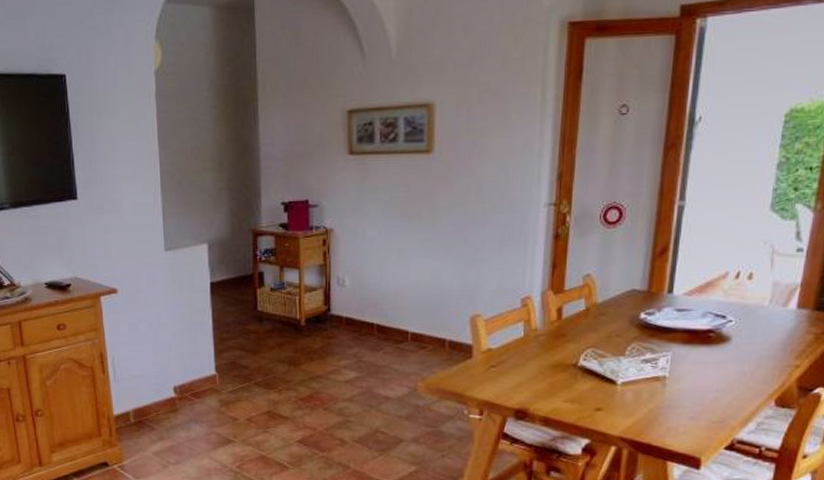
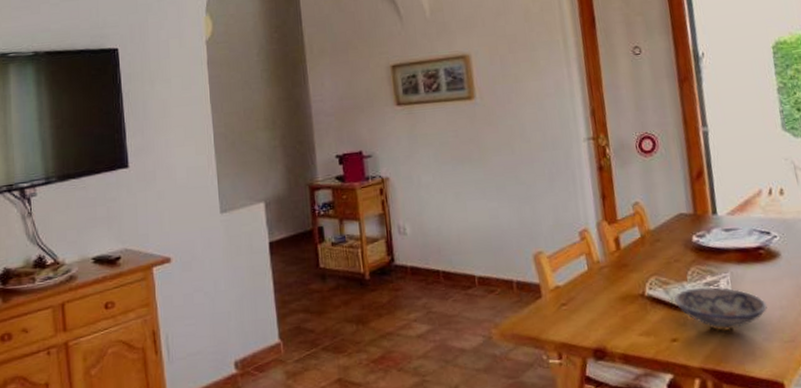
bowl: none [607,363,703,406] -> present [674,286,767,331]

